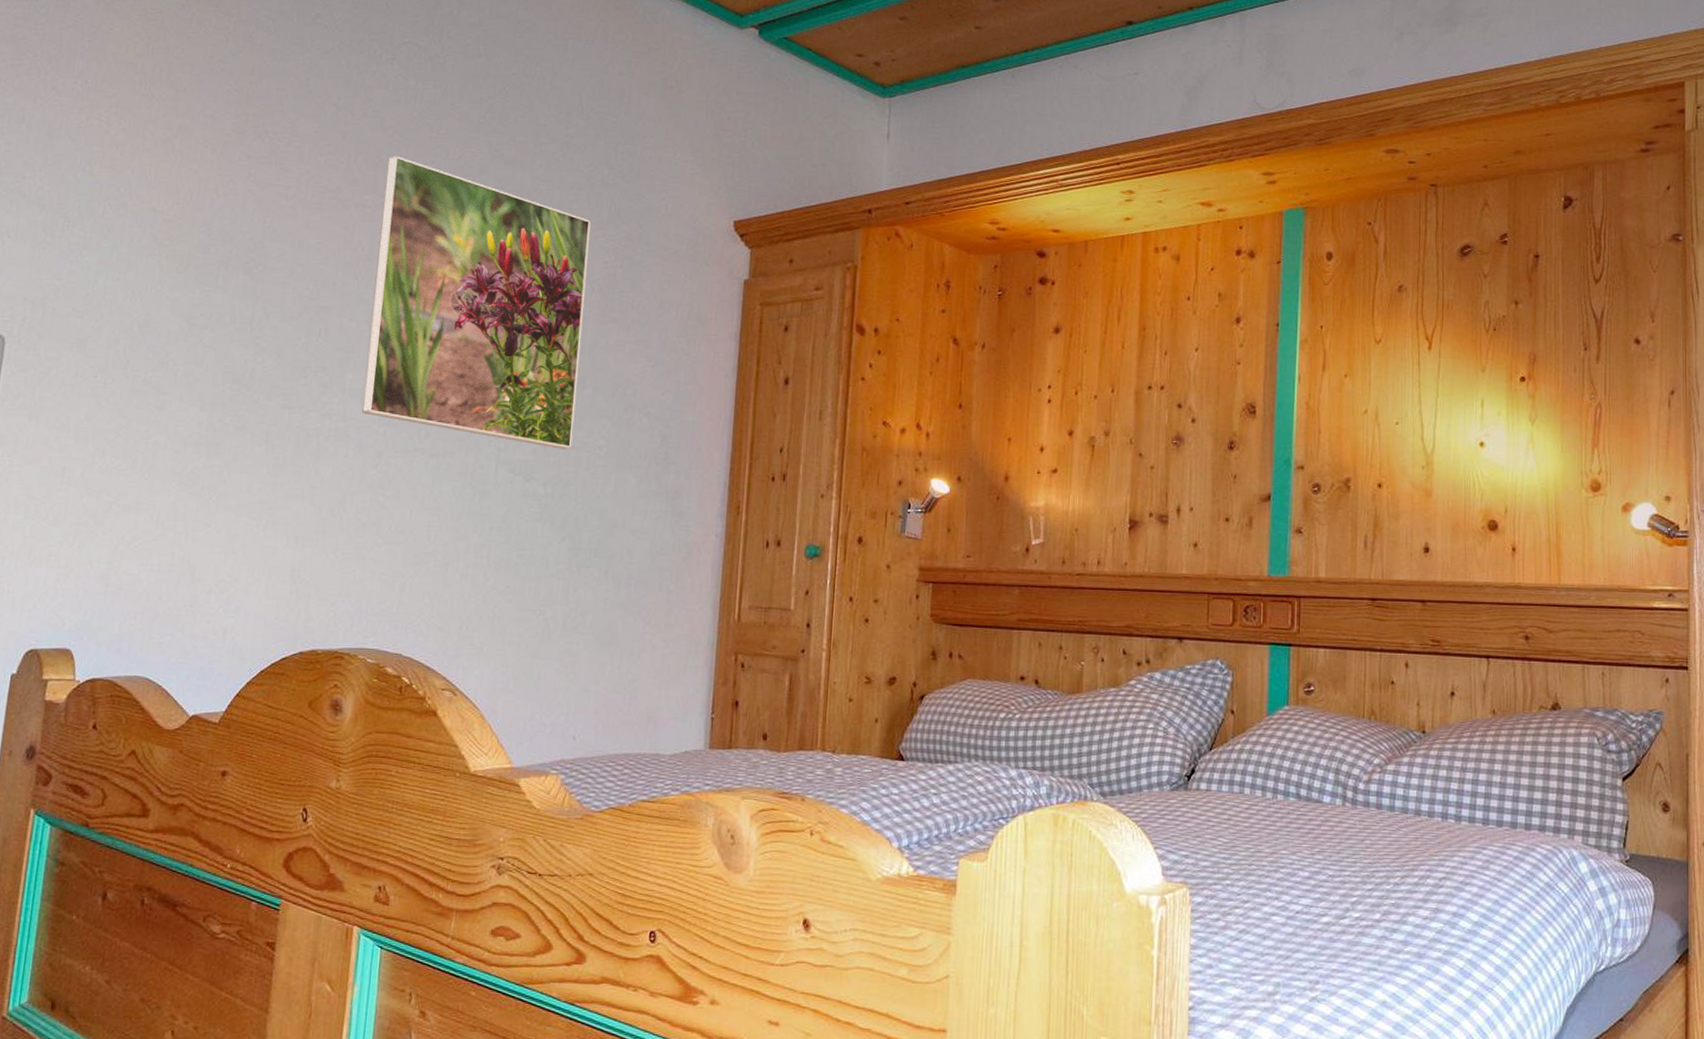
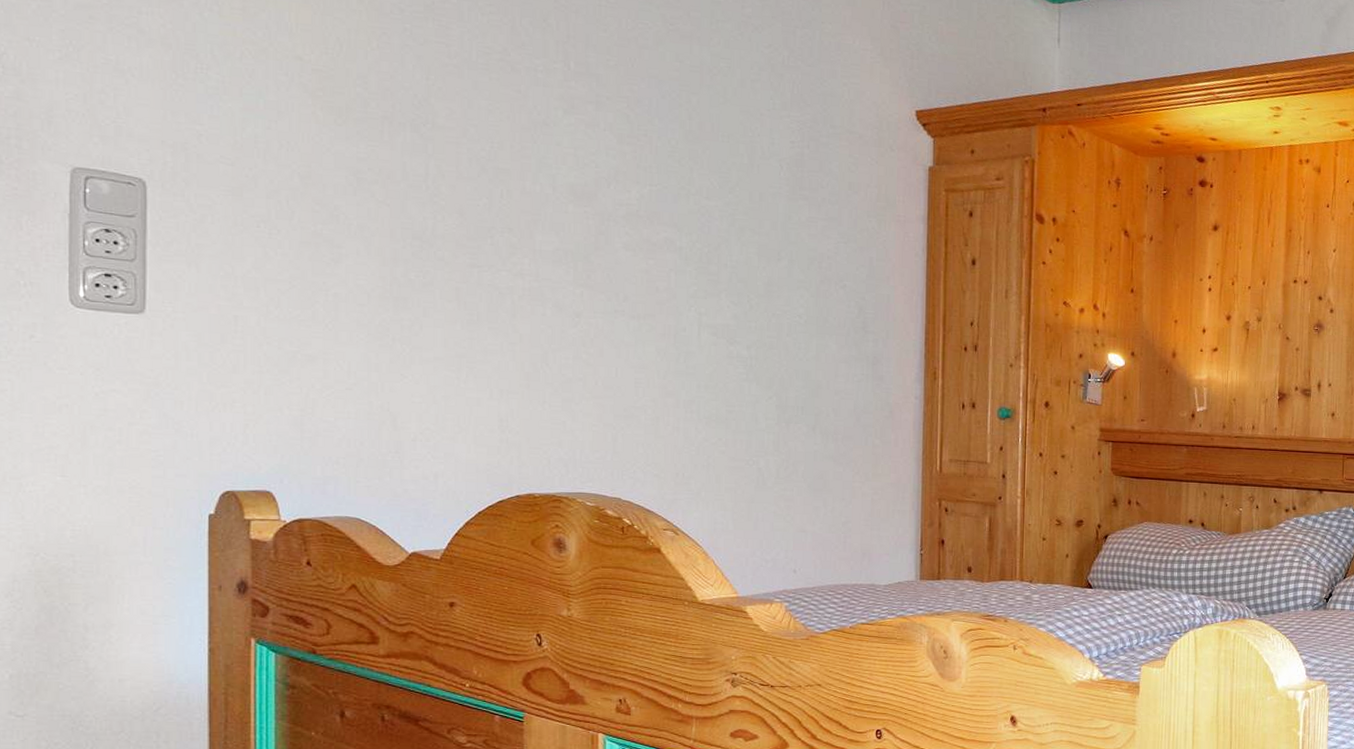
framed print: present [362,155,591,450] -> none [555,20,775,316]

